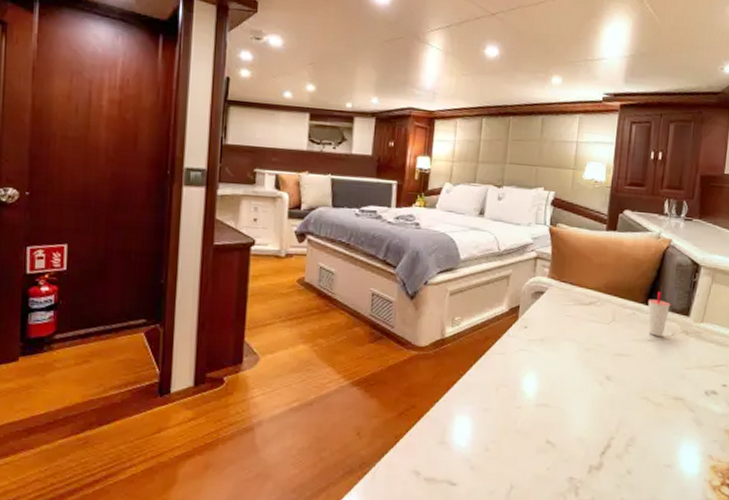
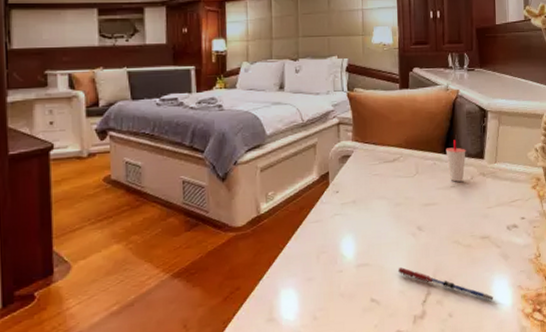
pen: none [579,415,679,466] -> present [398,267,494,302]

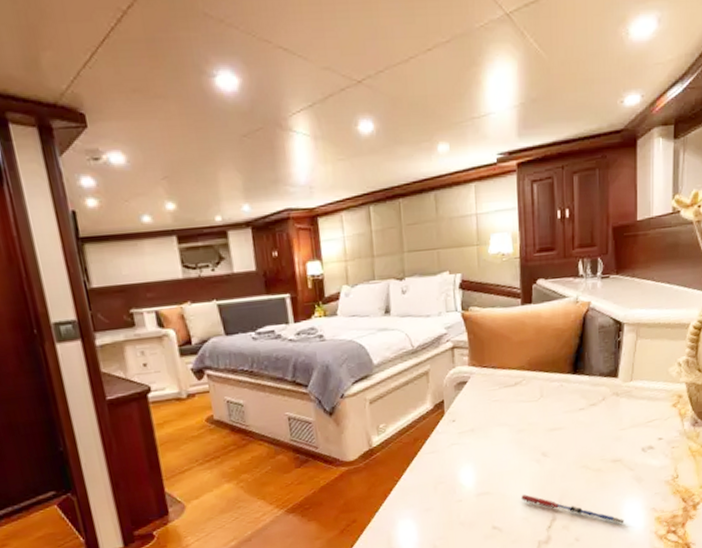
cup: present [446,140,466,182] -> none [574,358,598,404]

